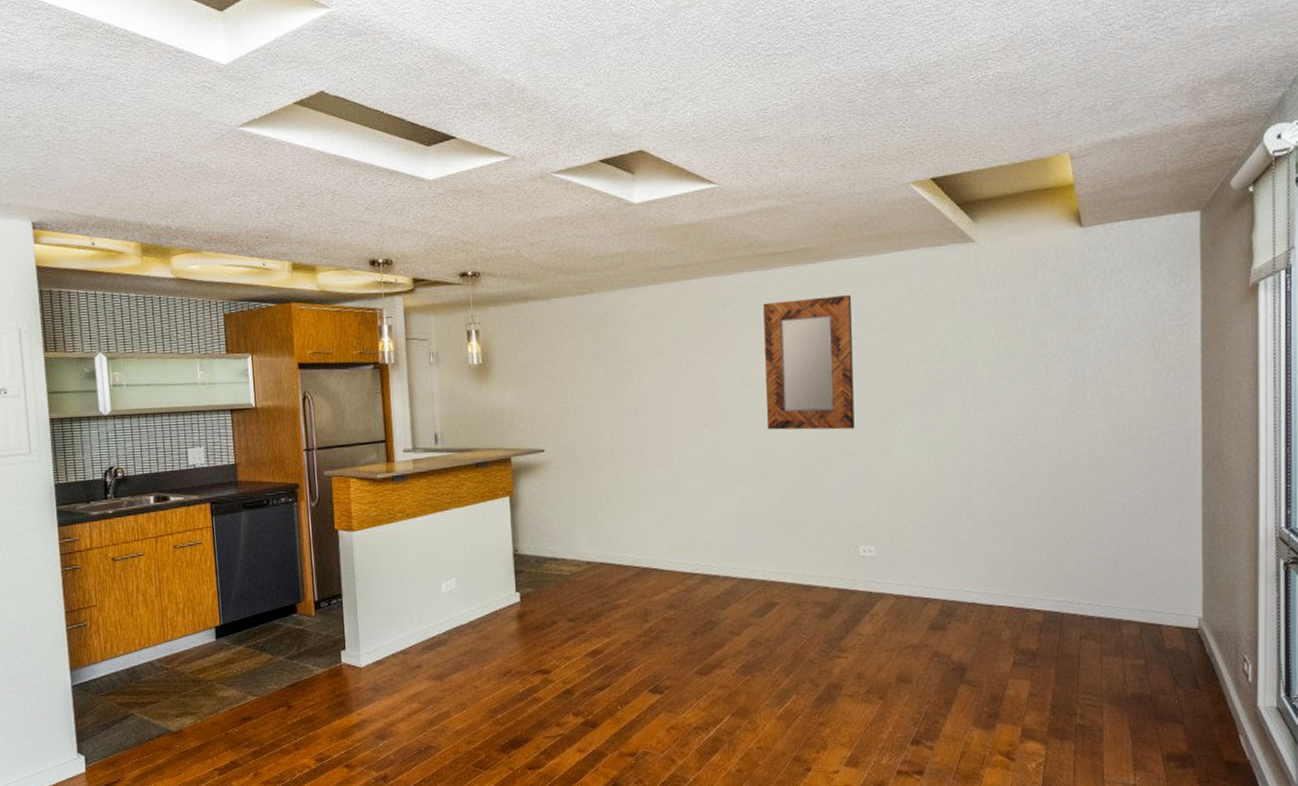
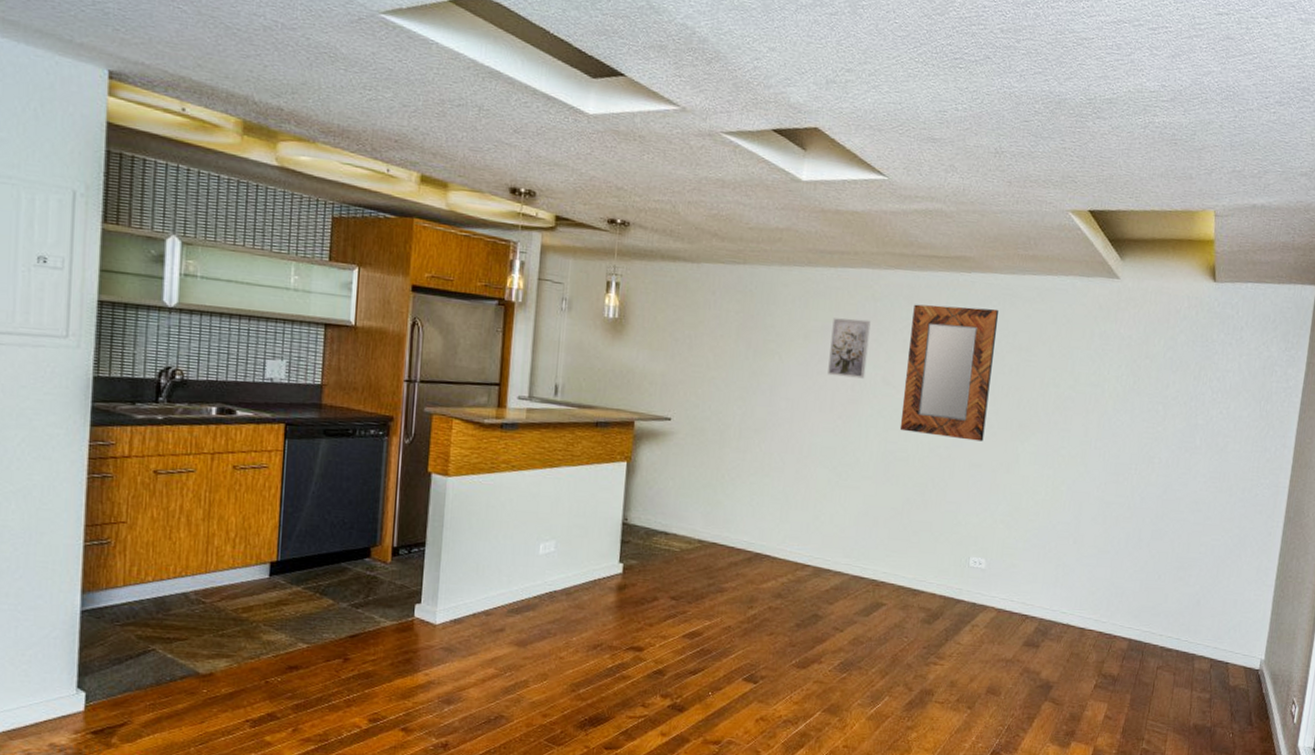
wall art: none [685,326,725,386] -> present [828,318,871,379]

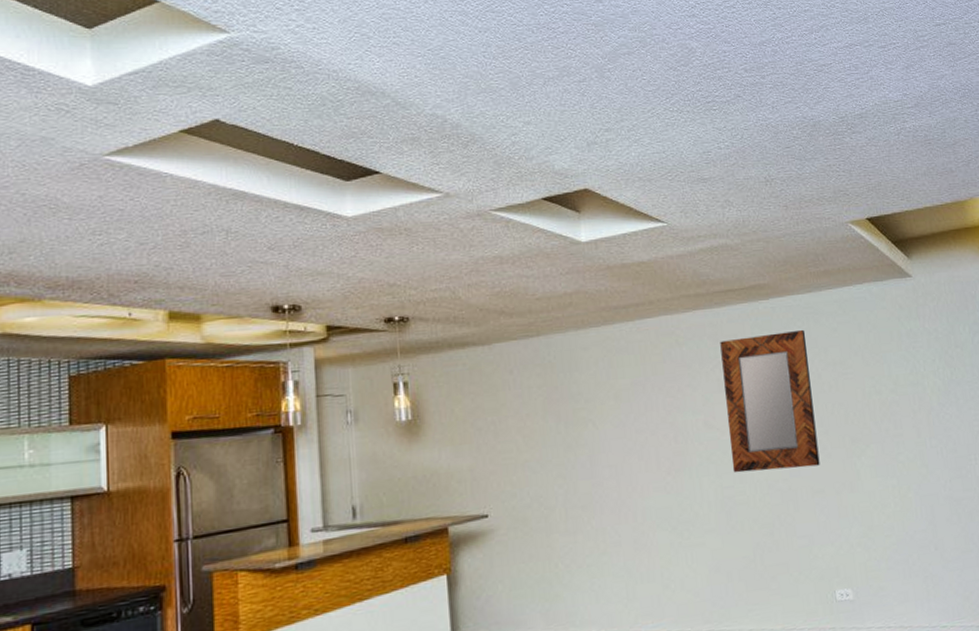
wall art: present [828,318,871,379] -> none [641,366,686,432]

